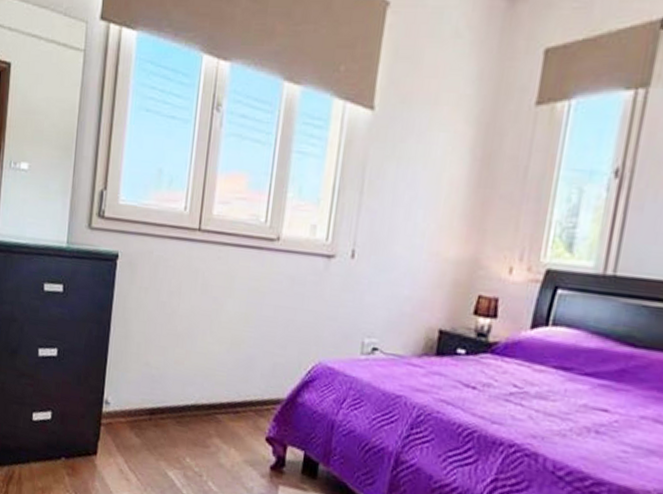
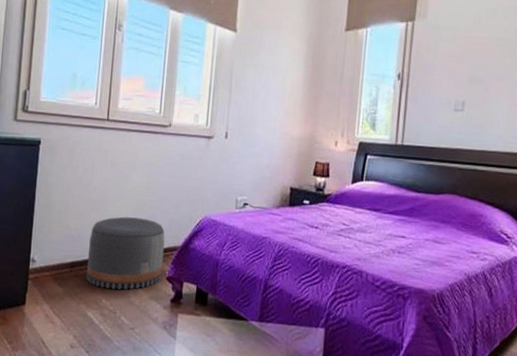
pouf: none [168,355,266,449] -> present [86,216,165,290]

